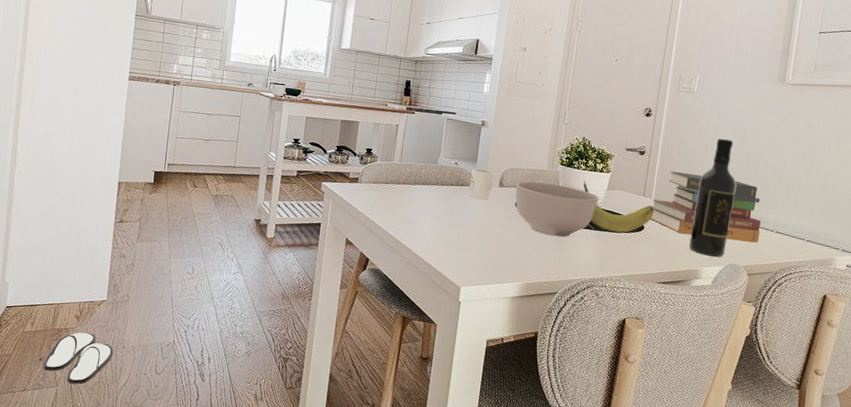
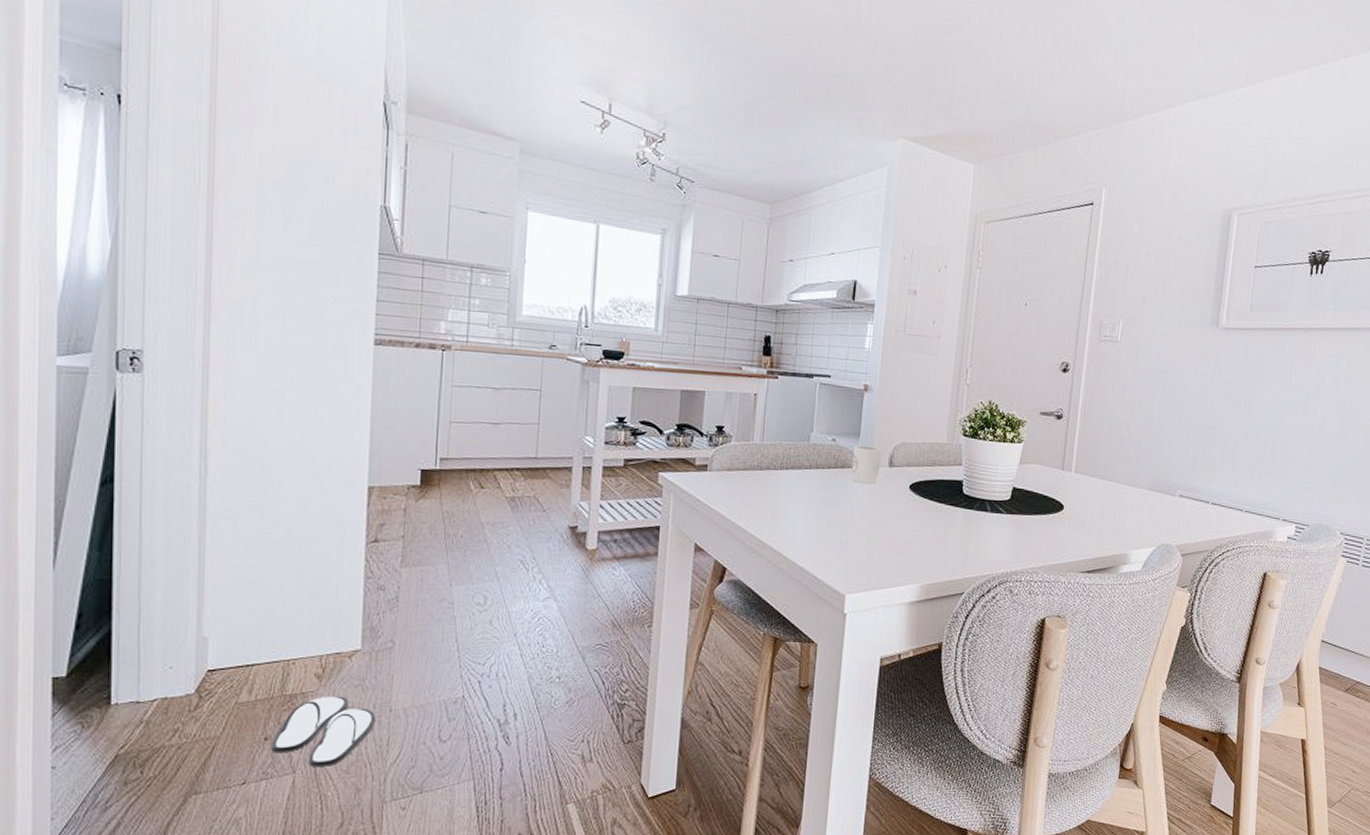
bowl: present [515,181,600,237] -> none [909,458,1011,525]
fruit: present [583,180,654,233] -> none [991,453,1075,515]
books: present [651,171,761,243] -> none [1071,437,1195,518]
wine bottle: present [689,138,737,257] -> none [1115,395,1168,537]

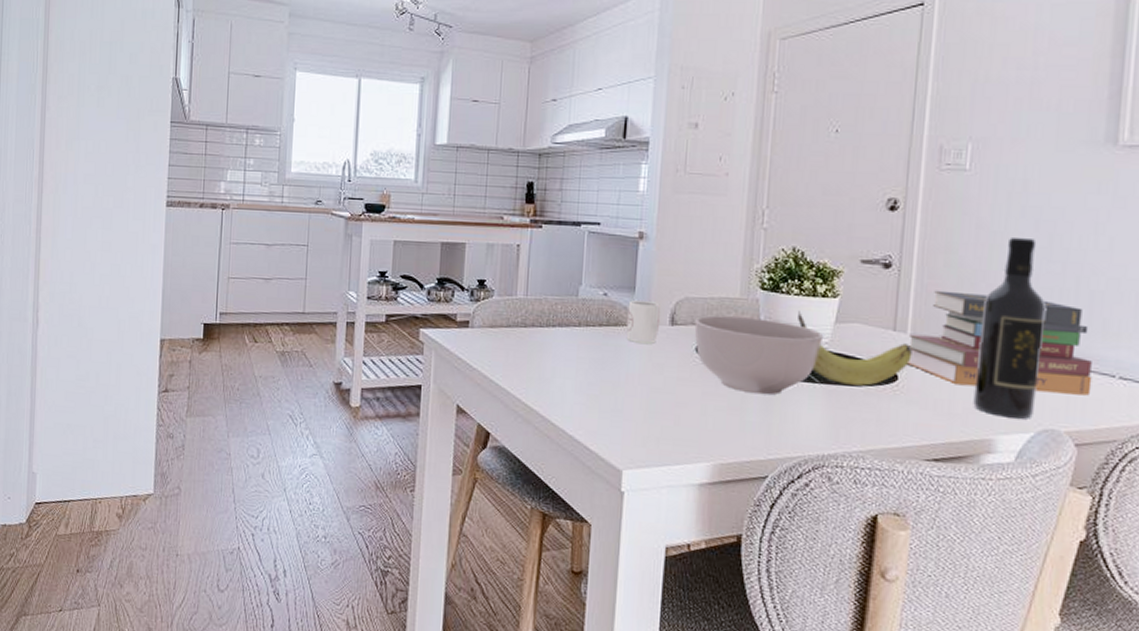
slippers: present [271,696,375,767] -> none [82,536,164,603]
bowl: none [909,458,1011,525] -> present [694,315,824,395]
fruit: none [991,453,1075,515] -> present [798,310,912,386]
books: none [1071,437,1195,518] -> present [908,290,1093,396]
wine bottle: none [1115,395,1168,537] -> present [973,236,1047,419]

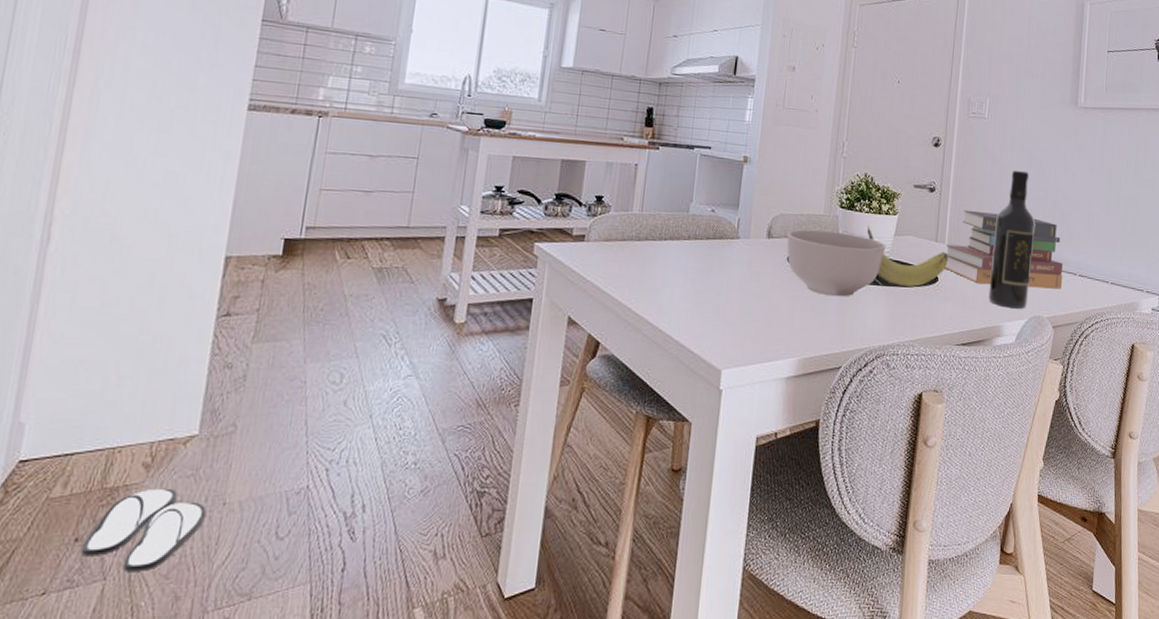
slippers: none [82,536,164,603] -> present [81,488,206,571]
mug: present [626,300,661,345] -> none [729,216,760,256]

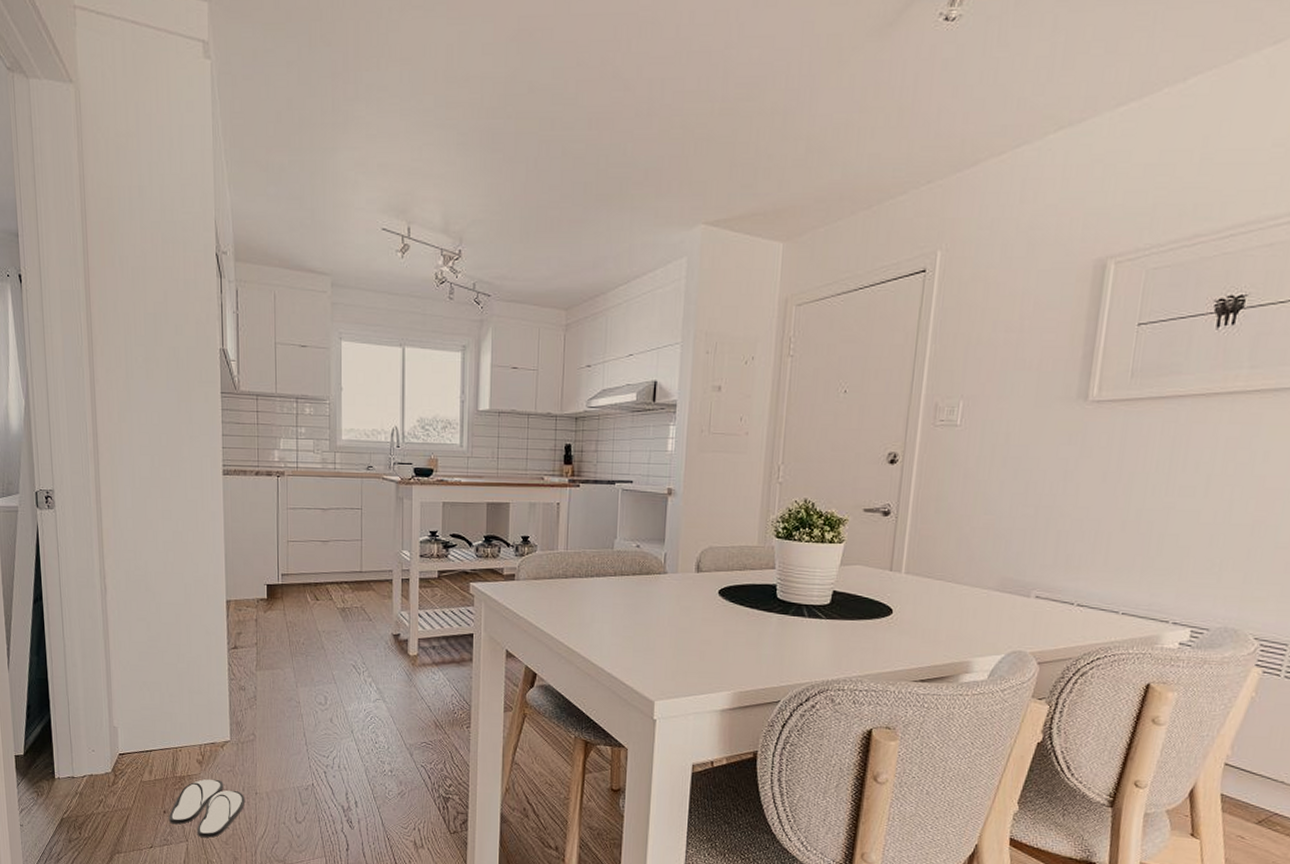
bowl: present [787,229,886,297] -> none [717,562,830,631]
fruit: present [867,225,948,287] -> none [808,555,906,620]
books: present [945,209,1063,289] -> none [901,534,1055,621]
wine bottle: present [988,170,1036,309] -> none [955,484,1021,643]

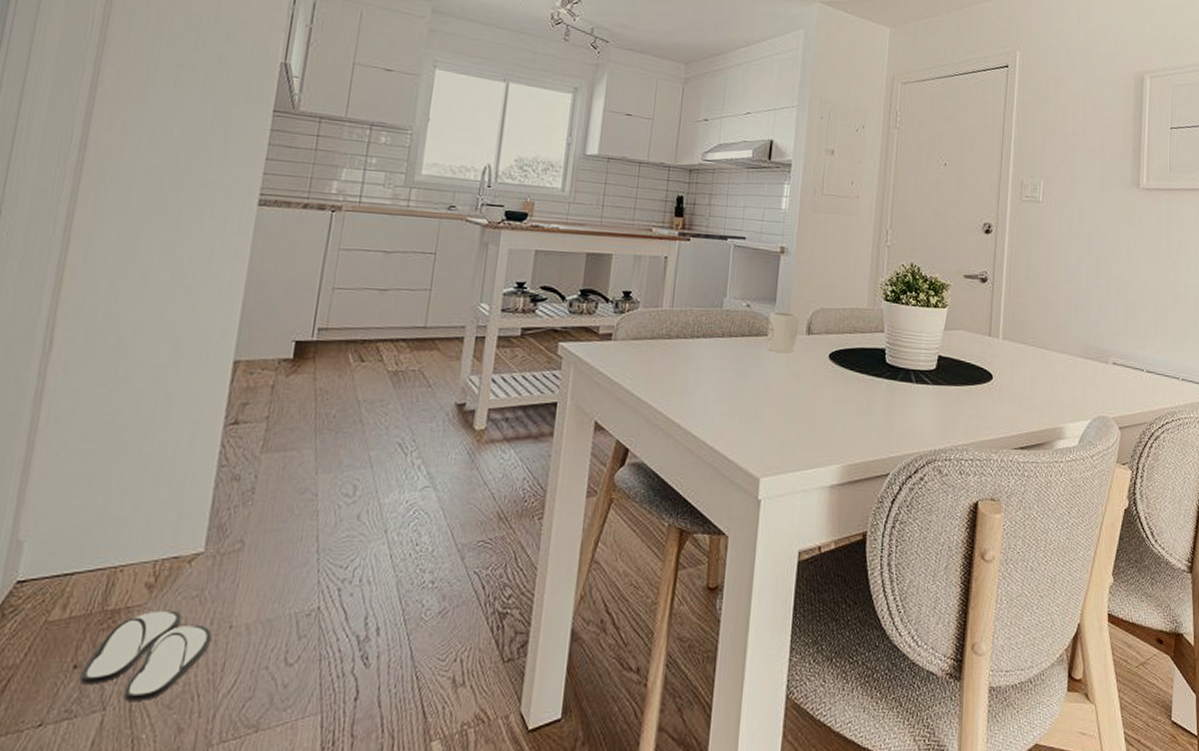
mug: none [657,551,688,590] -> present [766,311,799,354]

